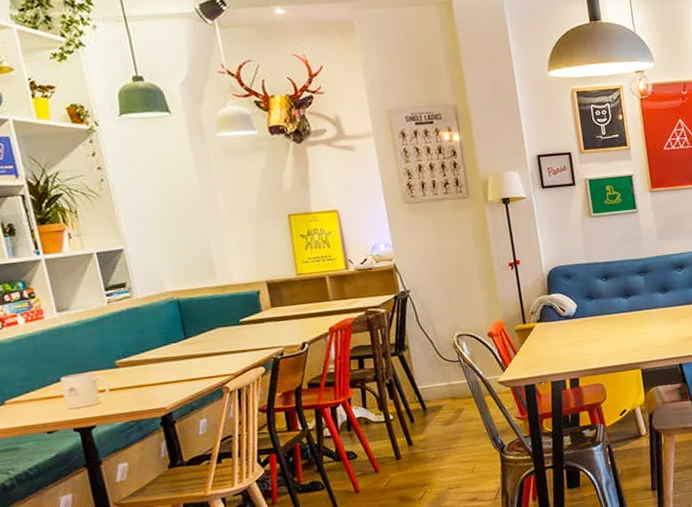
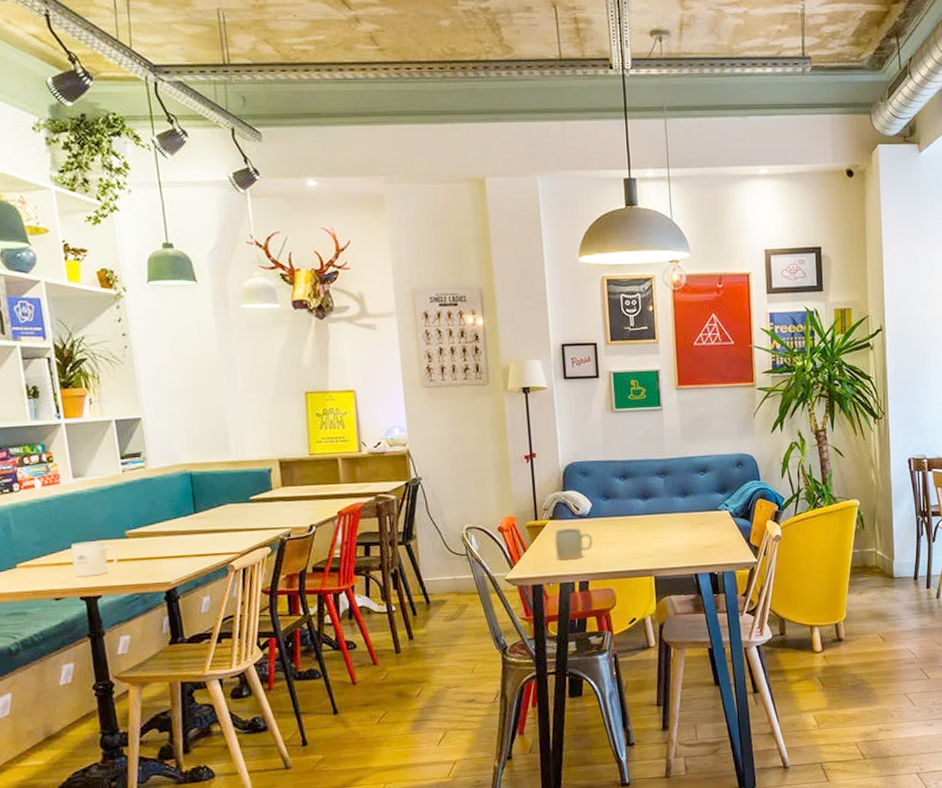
mug: none [543,328,581,360] -> present [554,528,593,560]

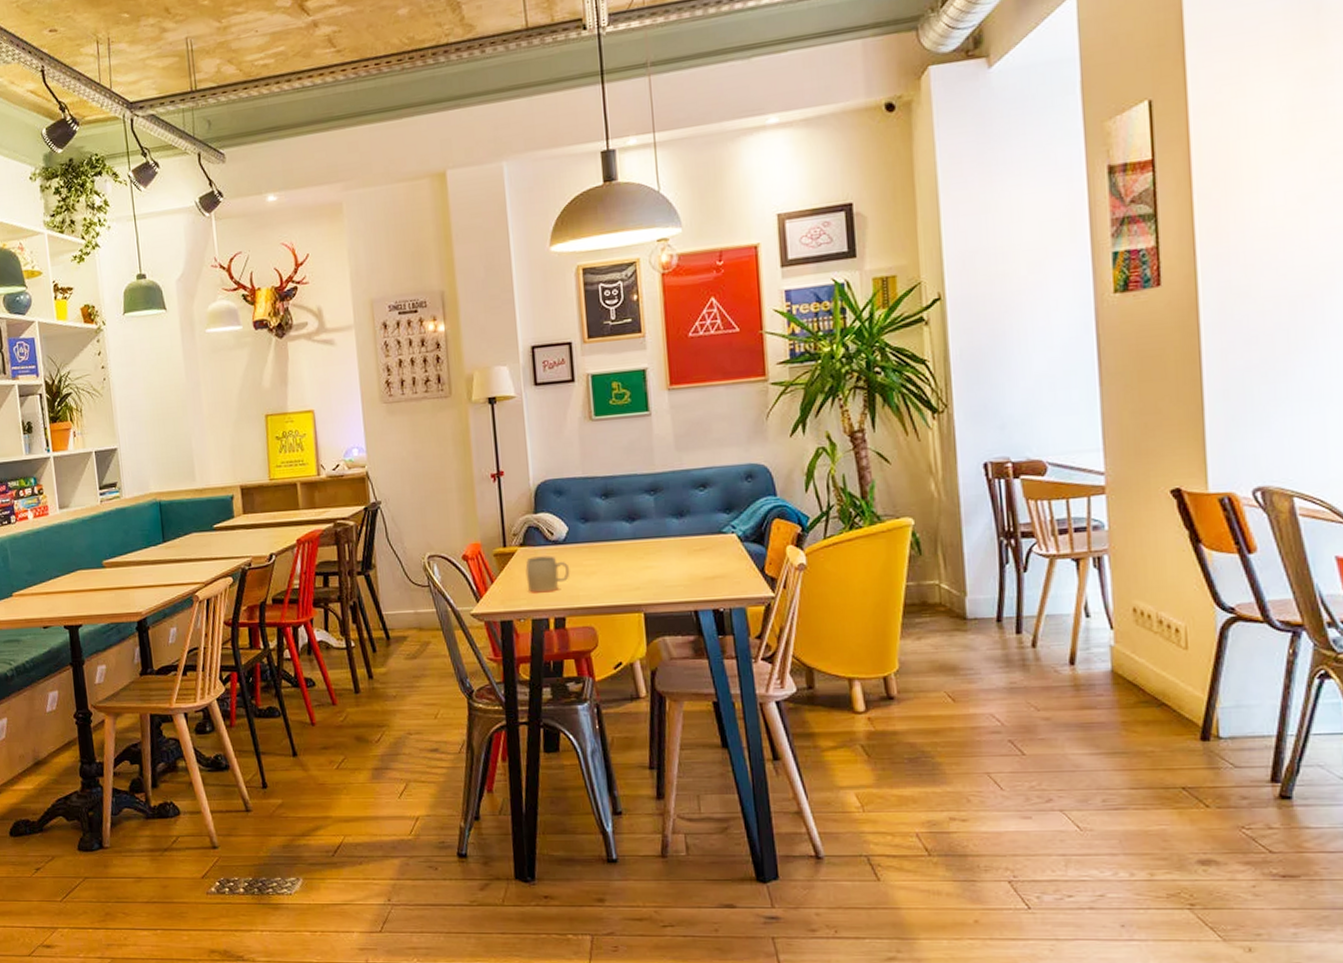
mug: present [70,541,119,577] -> none [56,570,97,606]

